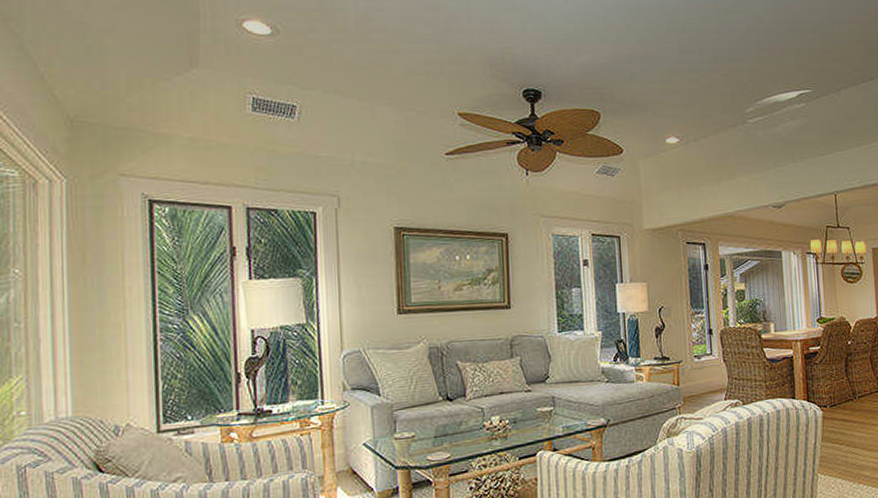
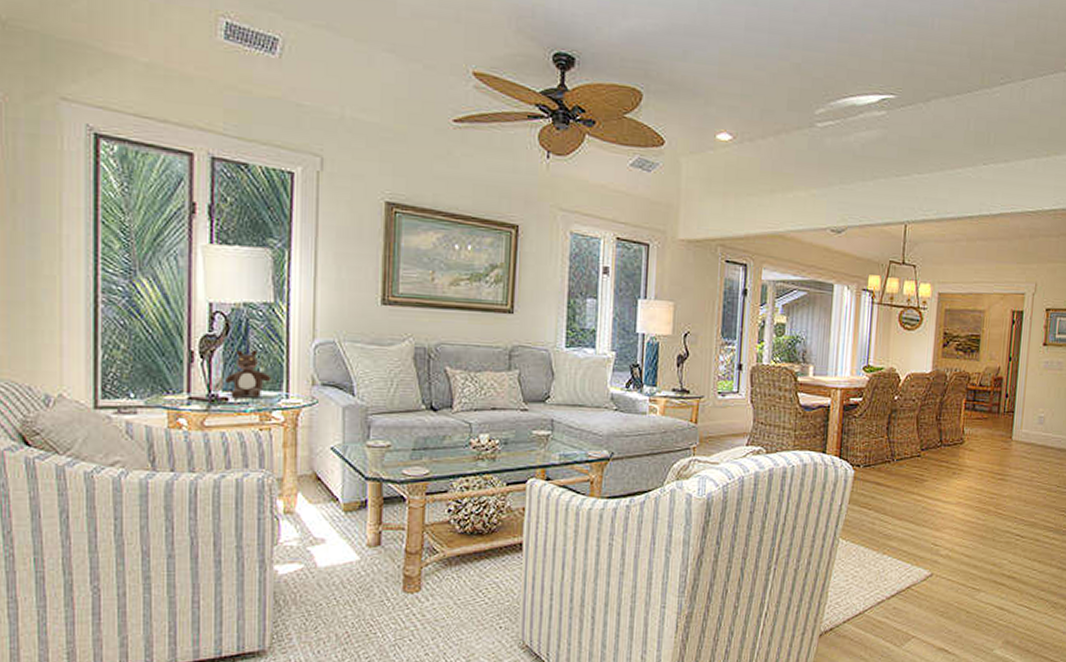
stuffed animal: none [269,365,308,411] -> present [226,349,272,399]

